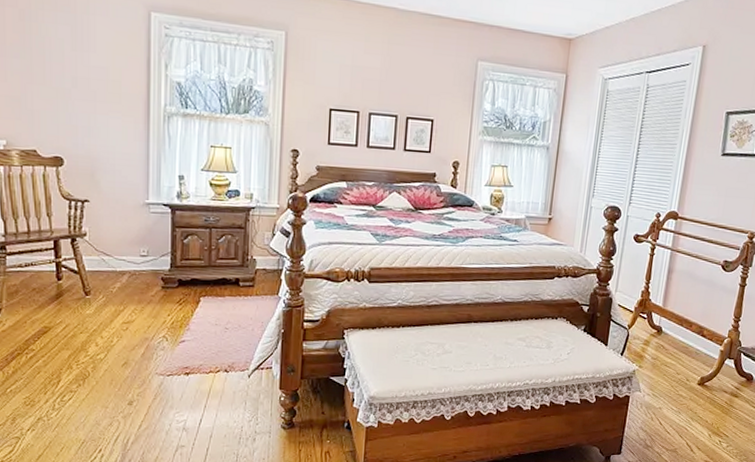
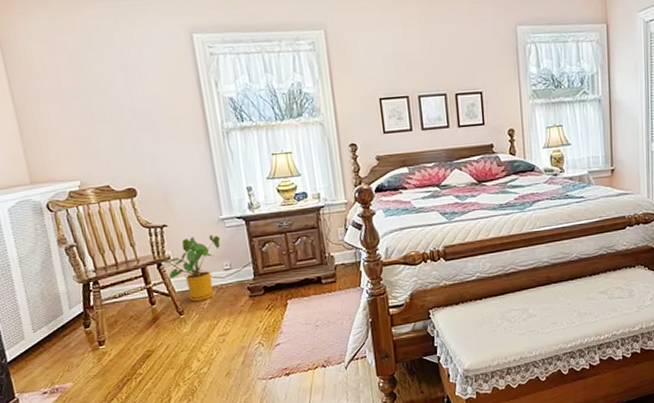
house plant: none [79,217,143,284] -> present [164,235,221,302]

